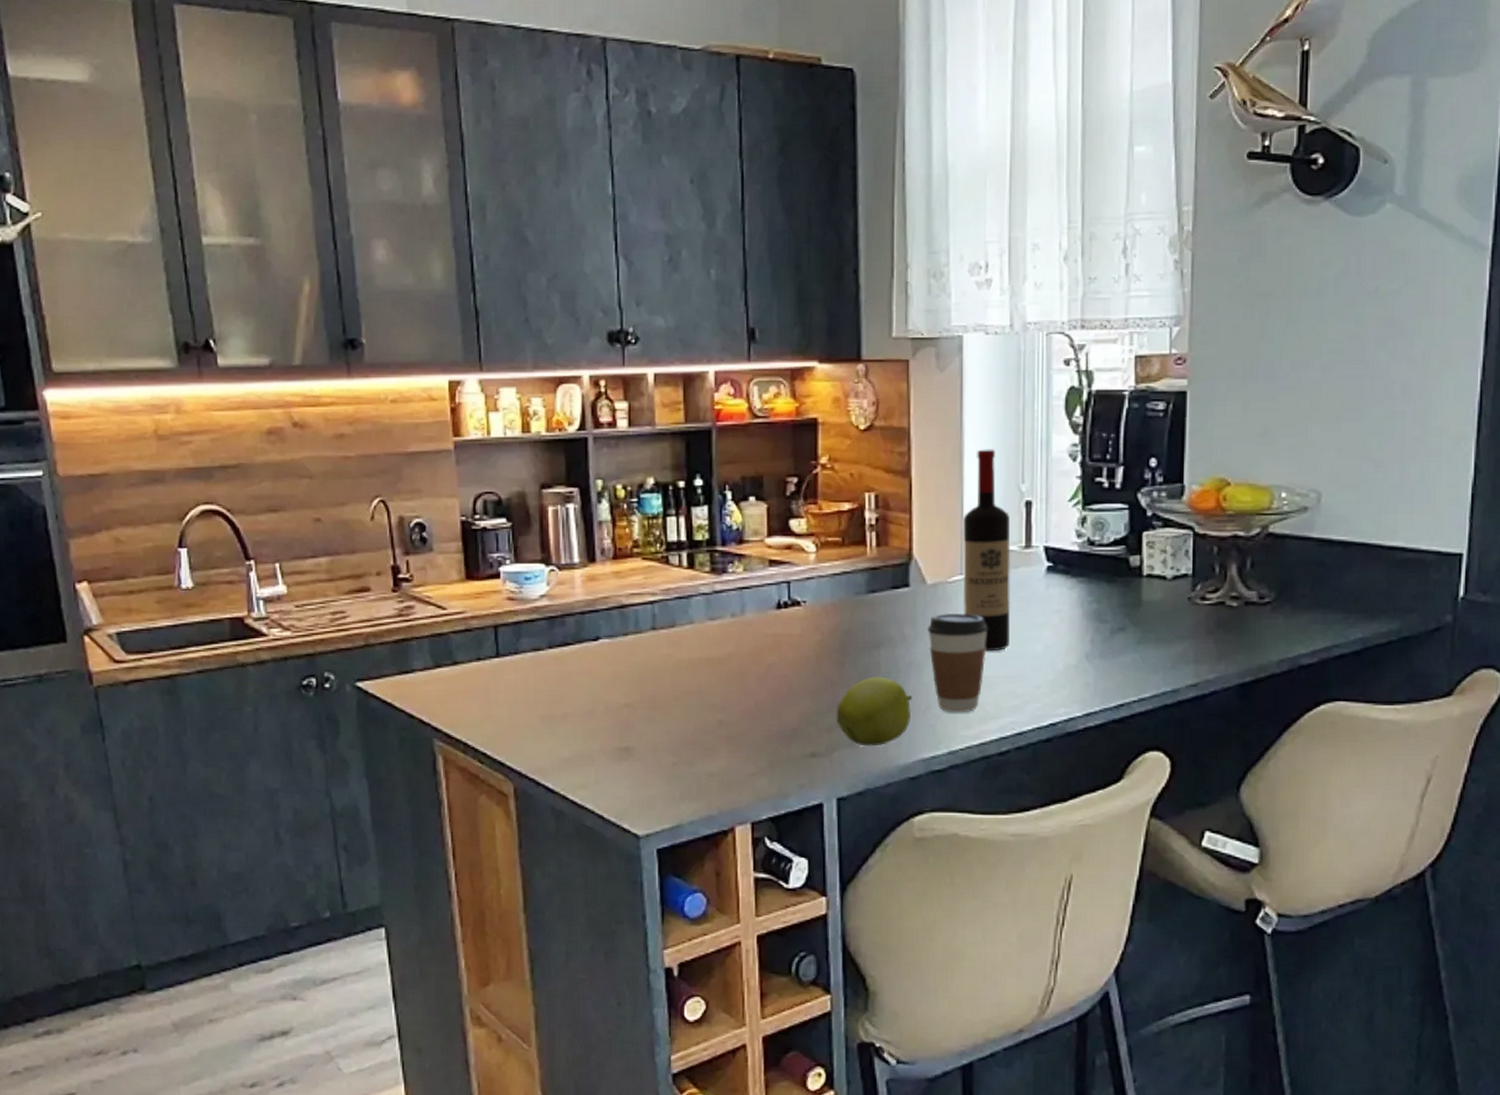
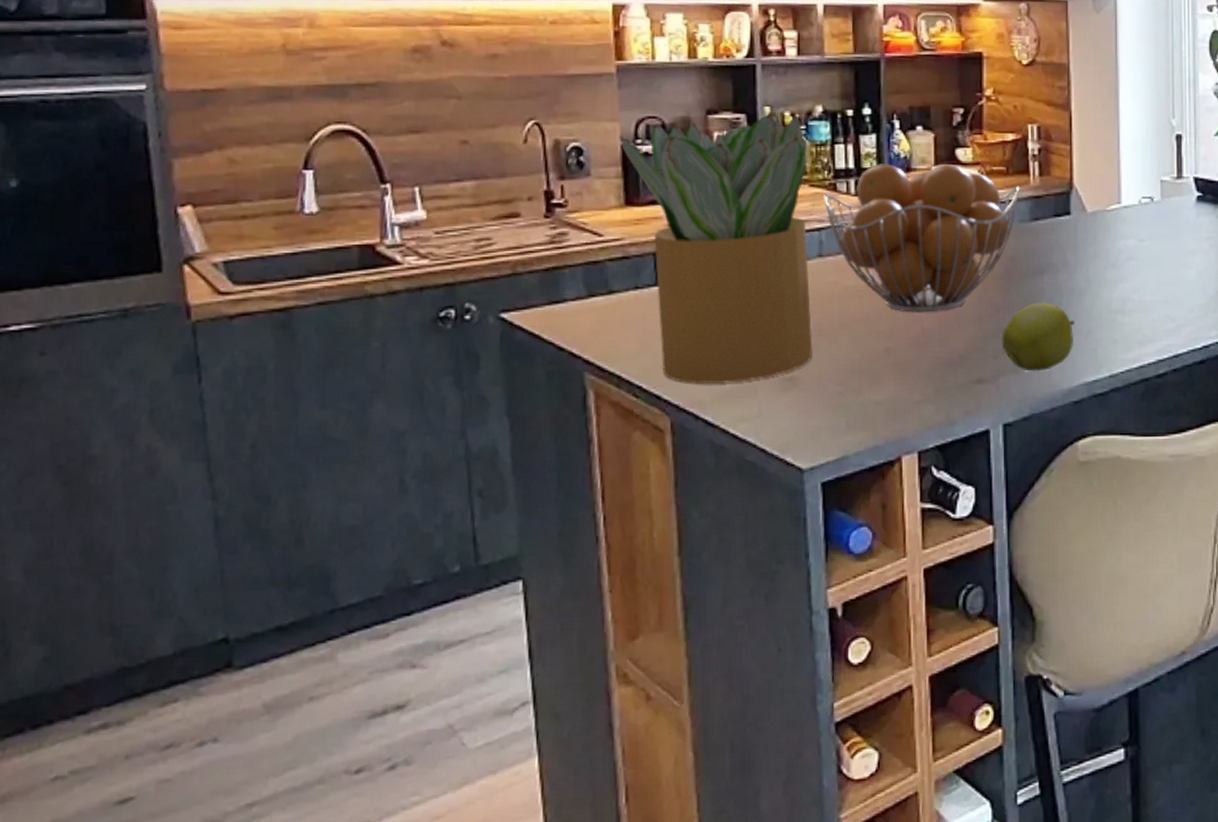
potted plant: none [458,486,647,752] -> present [619,113,813,384]
fruit basket: none [656,536,856,686] -> present [824,164,1020,313]
coffee cup: present [927,614,988,713] -> none [1087,241,1144,337]
wine bottle: present [962,449,1011,652] -> none [1119,85,1165,277]

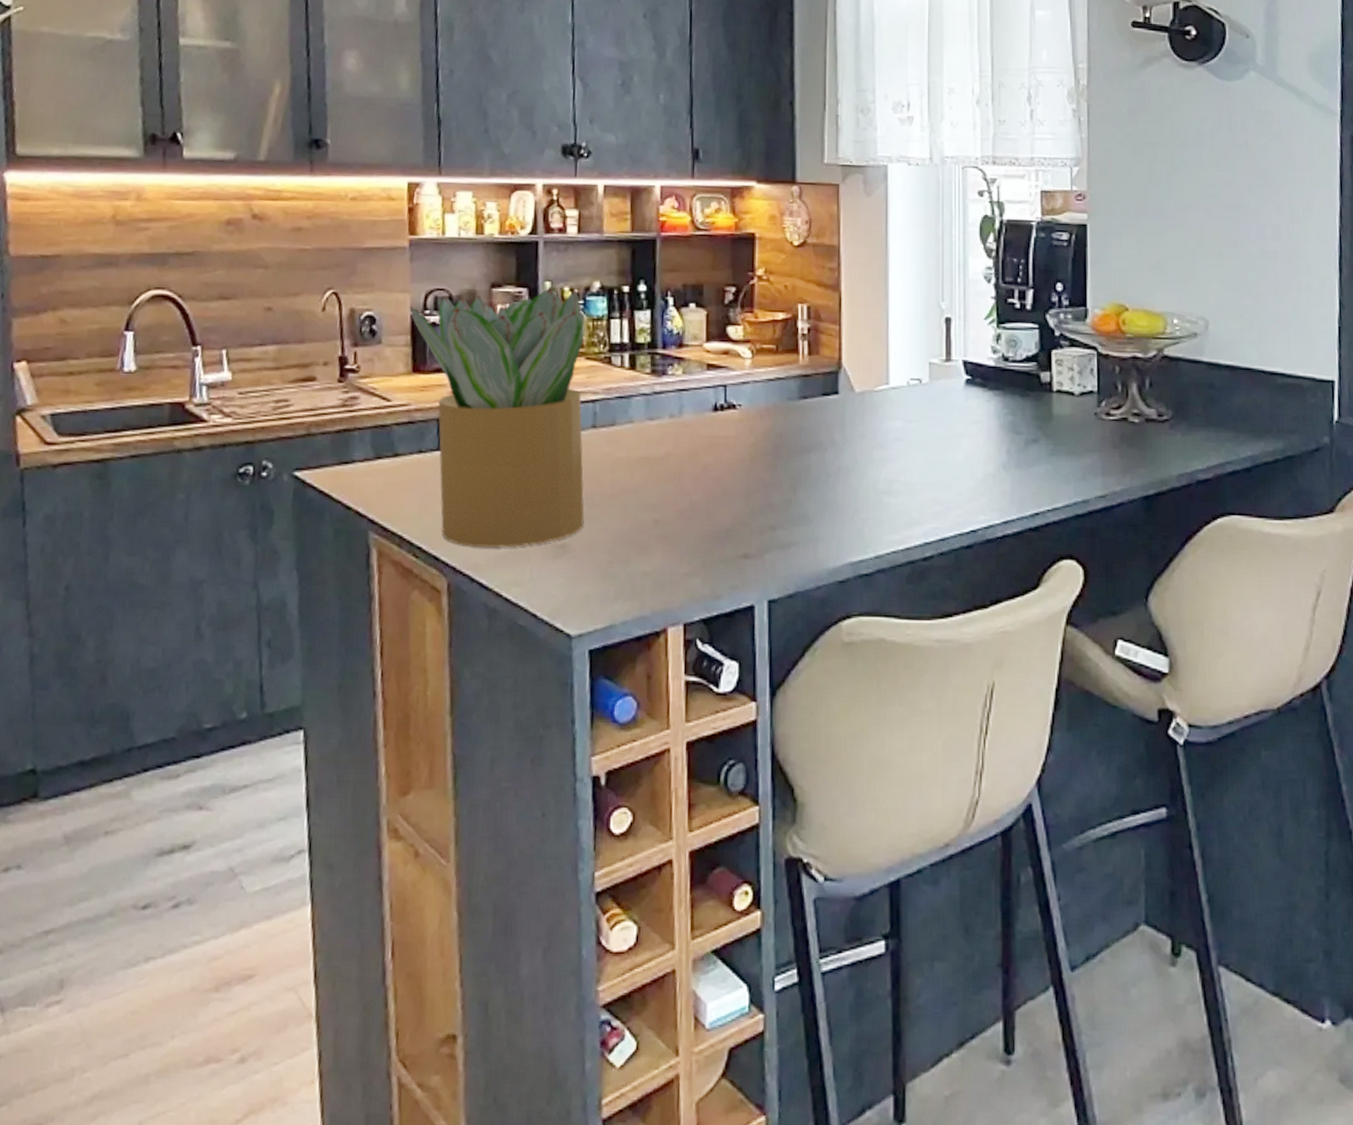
fruit basket: present [824,164,1020,313] -> none [599,339,789,486]
apple: present [1002,302,1074,371] -> none [768,480,841,549]

